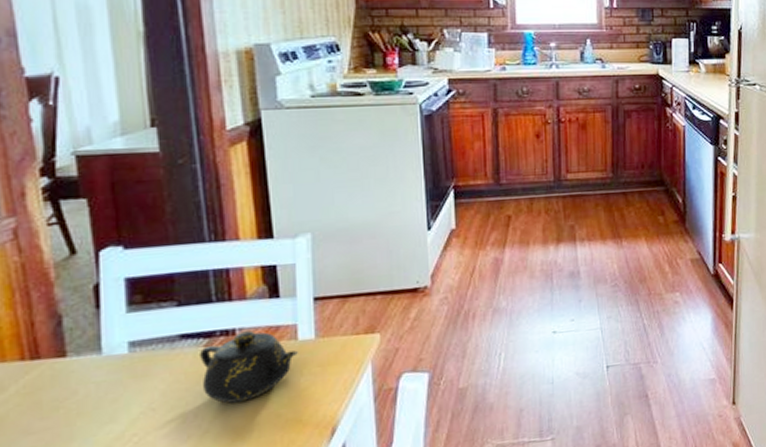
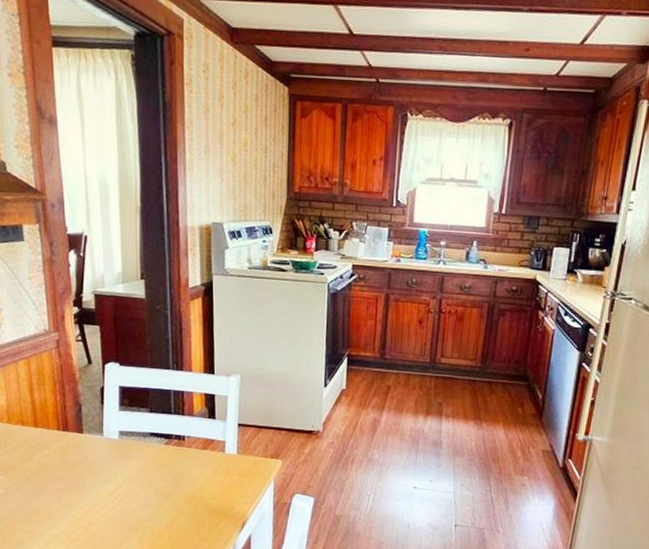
teapot: present [200,330,298,404] -> none [162,439,224,489]

